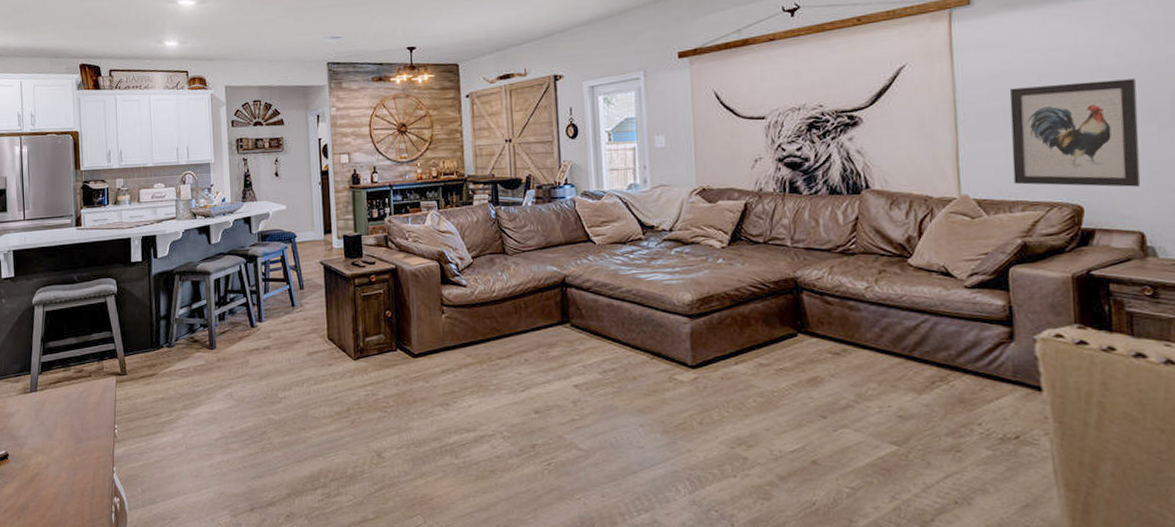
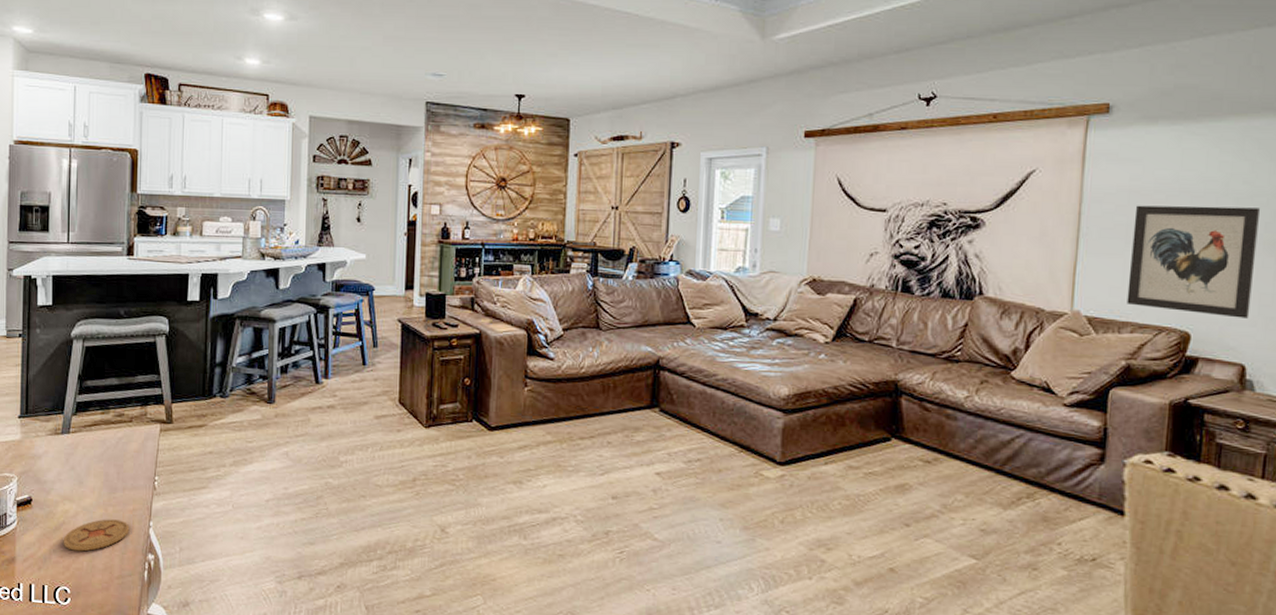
coaster: none [38,467,96,499] -> present [63,519,130,552]

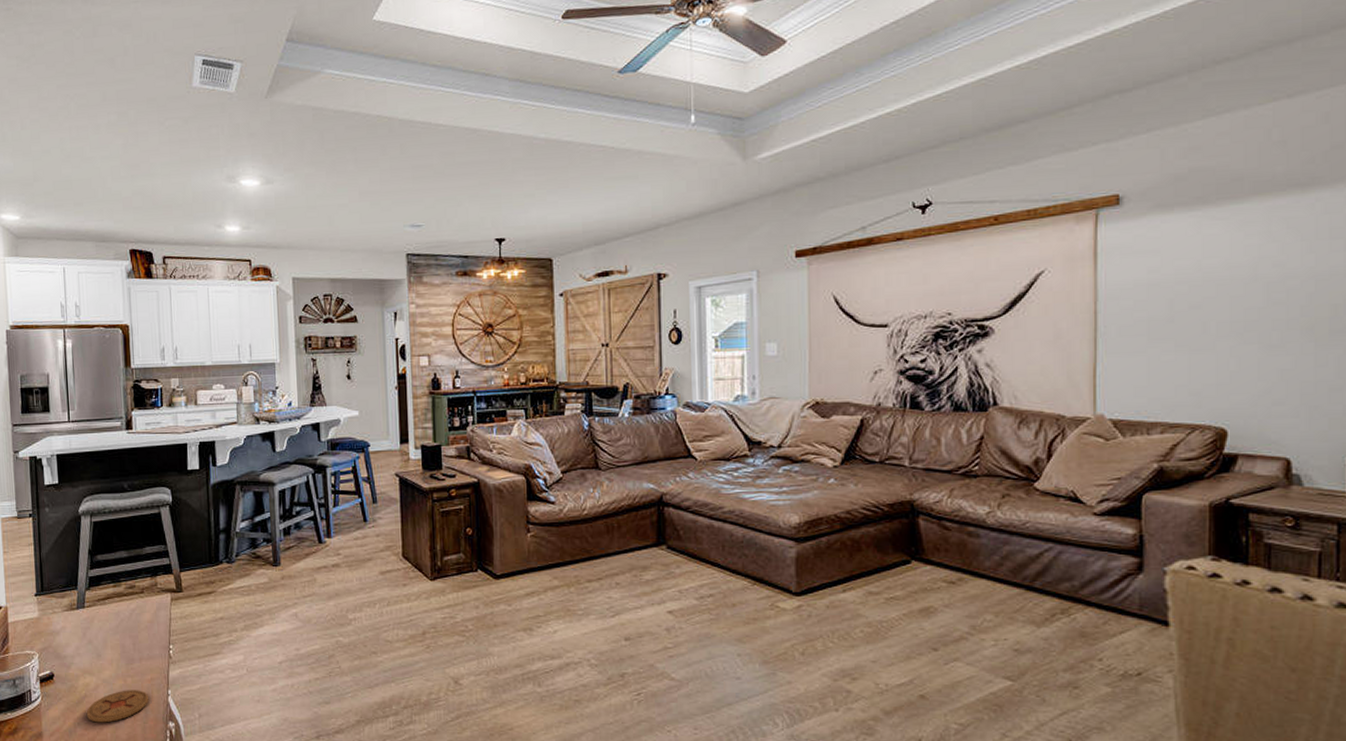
wall art: present [1127,205,1261,318] -> none [1154,291,1295,410]

